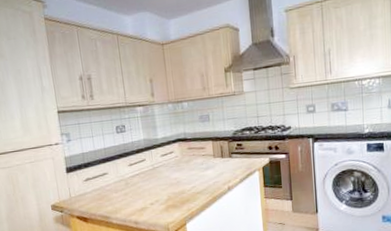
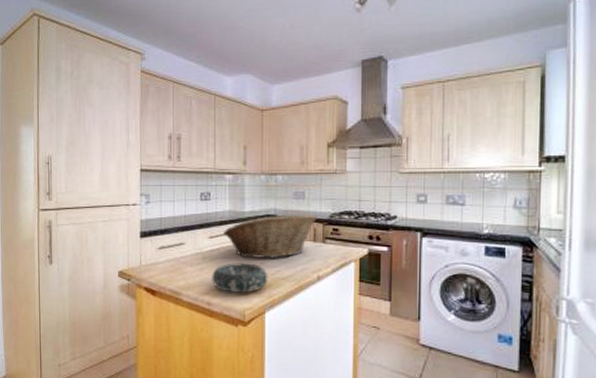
decorative bowl: none [135,183,186,211] -> present [212,263,268,293]
fruit basket: none [141,133,222,179] -> present [223,213,317,258]

